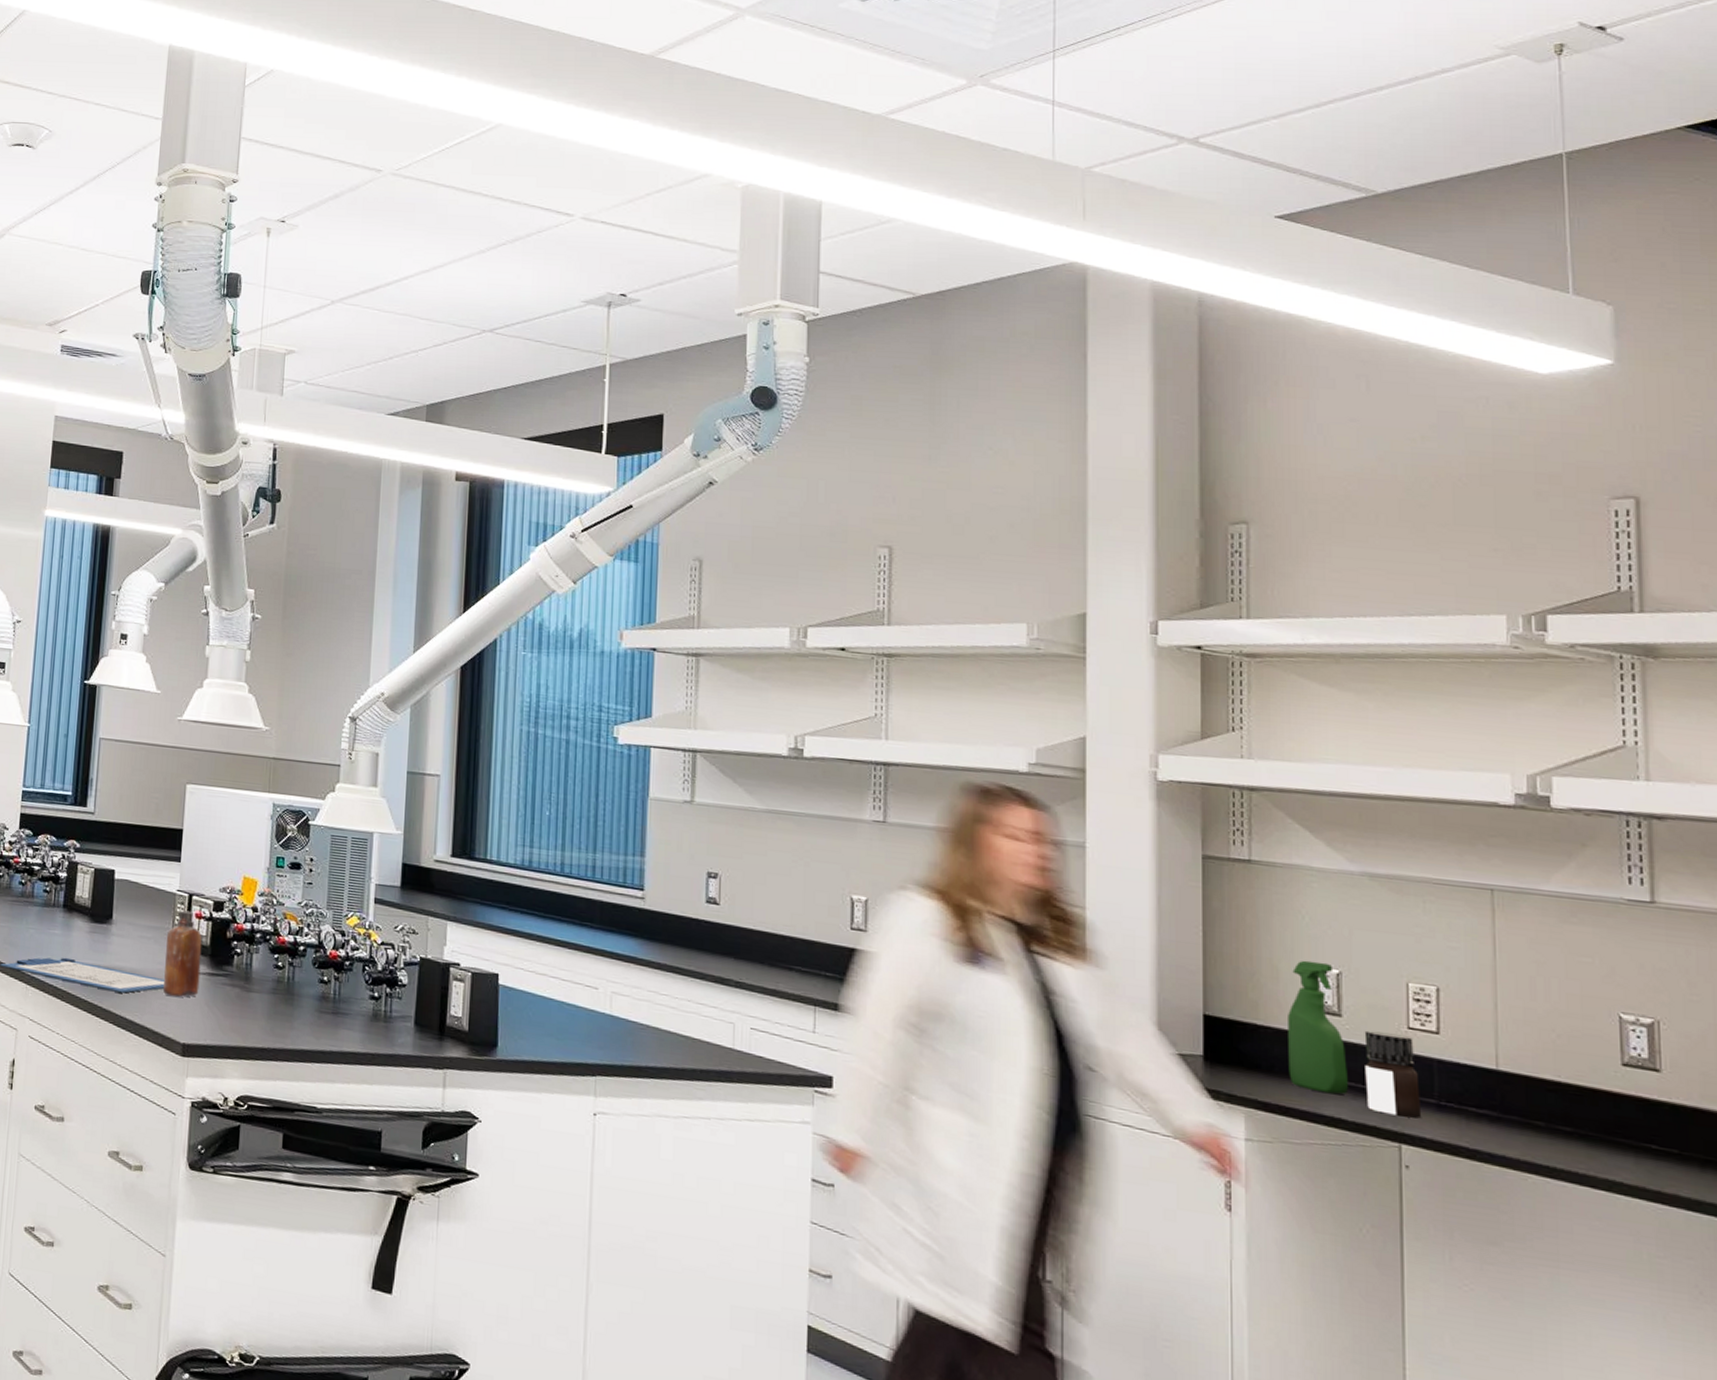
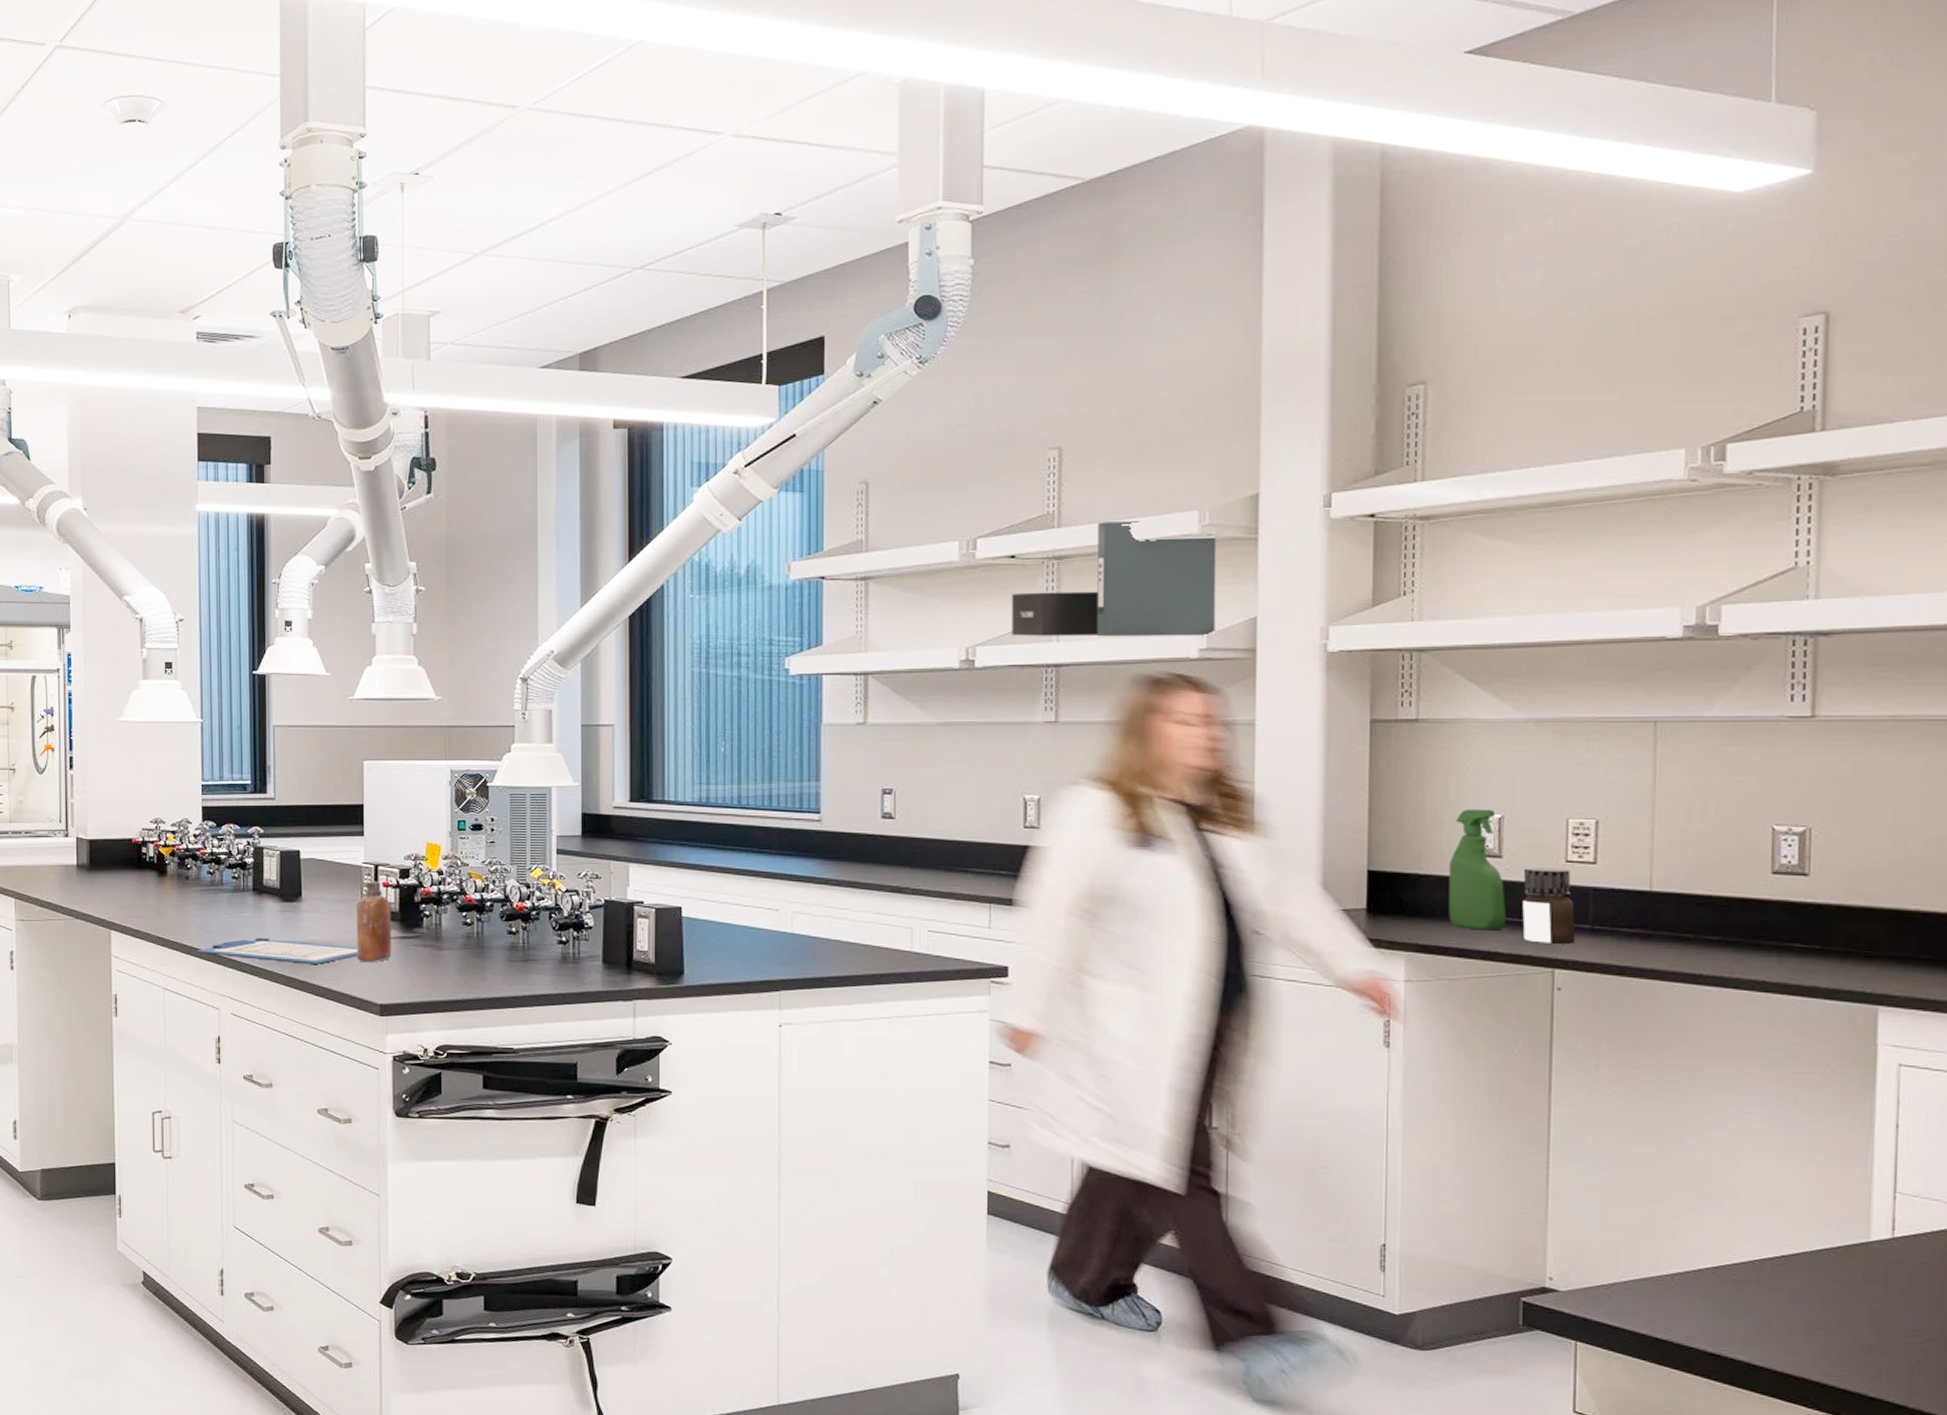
box: none [841,686,928,738] -> present [1012,591,1099,636]
binder: none [926,624,1045,750] -> present [1097,521,1217,637]

